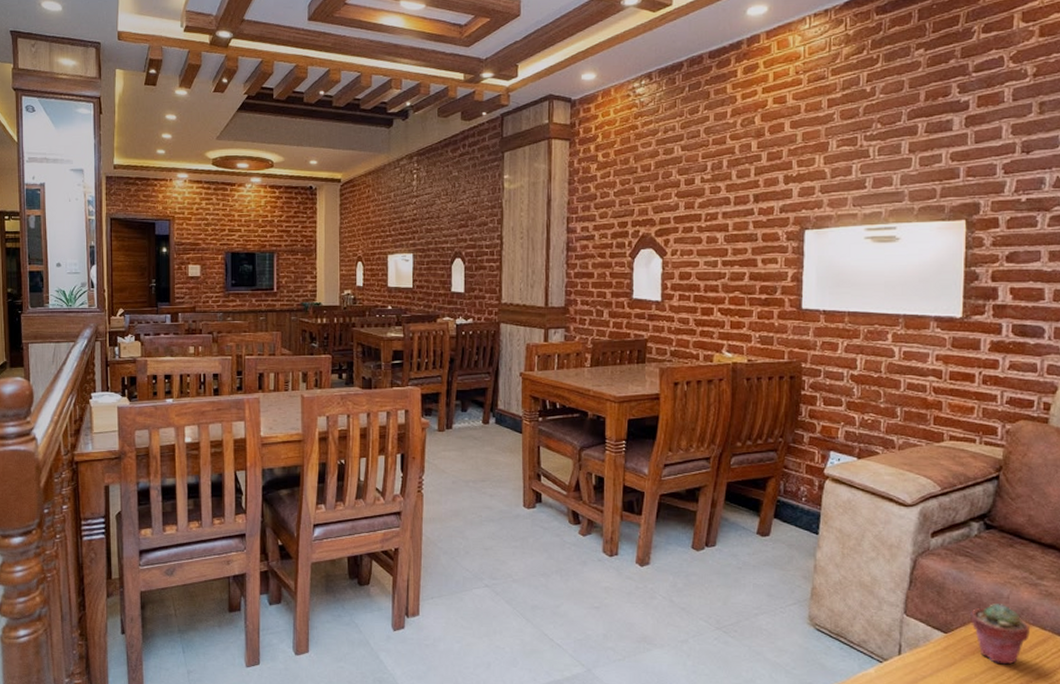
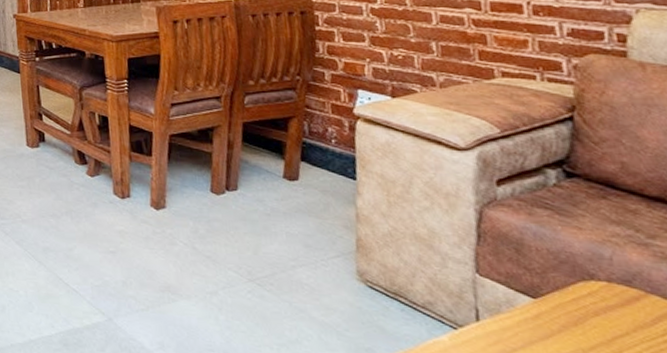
potted succulent: present [969,604,1030,665] -> none [561,265,650,341]

